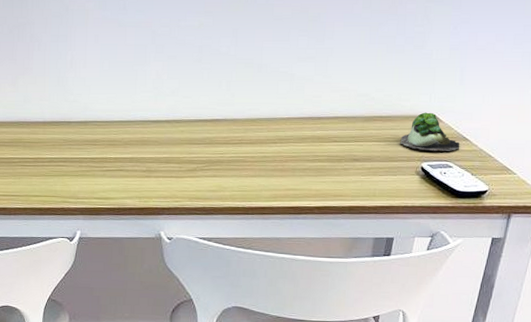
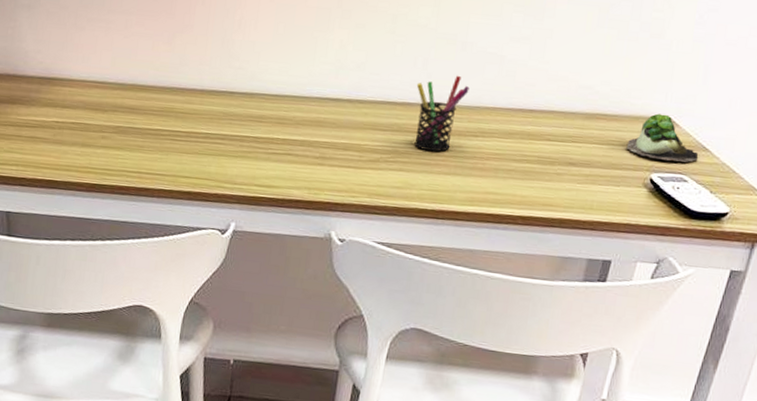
pen holder: none [222,93,267,159] -> present [414,75,470,152]

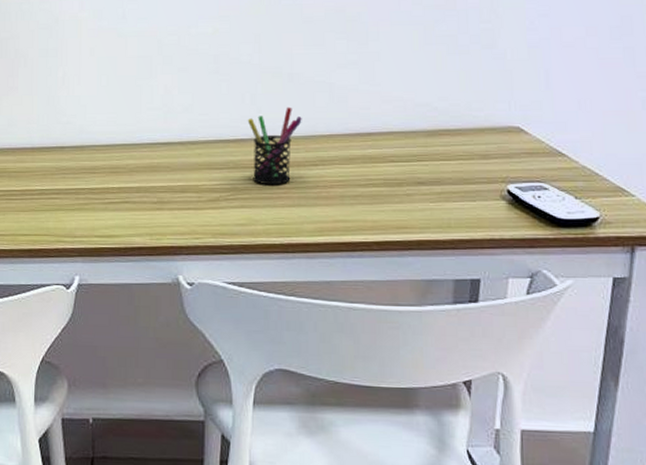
succulent plant: present [626,113,699,162] -> none [476,123,556,170]

